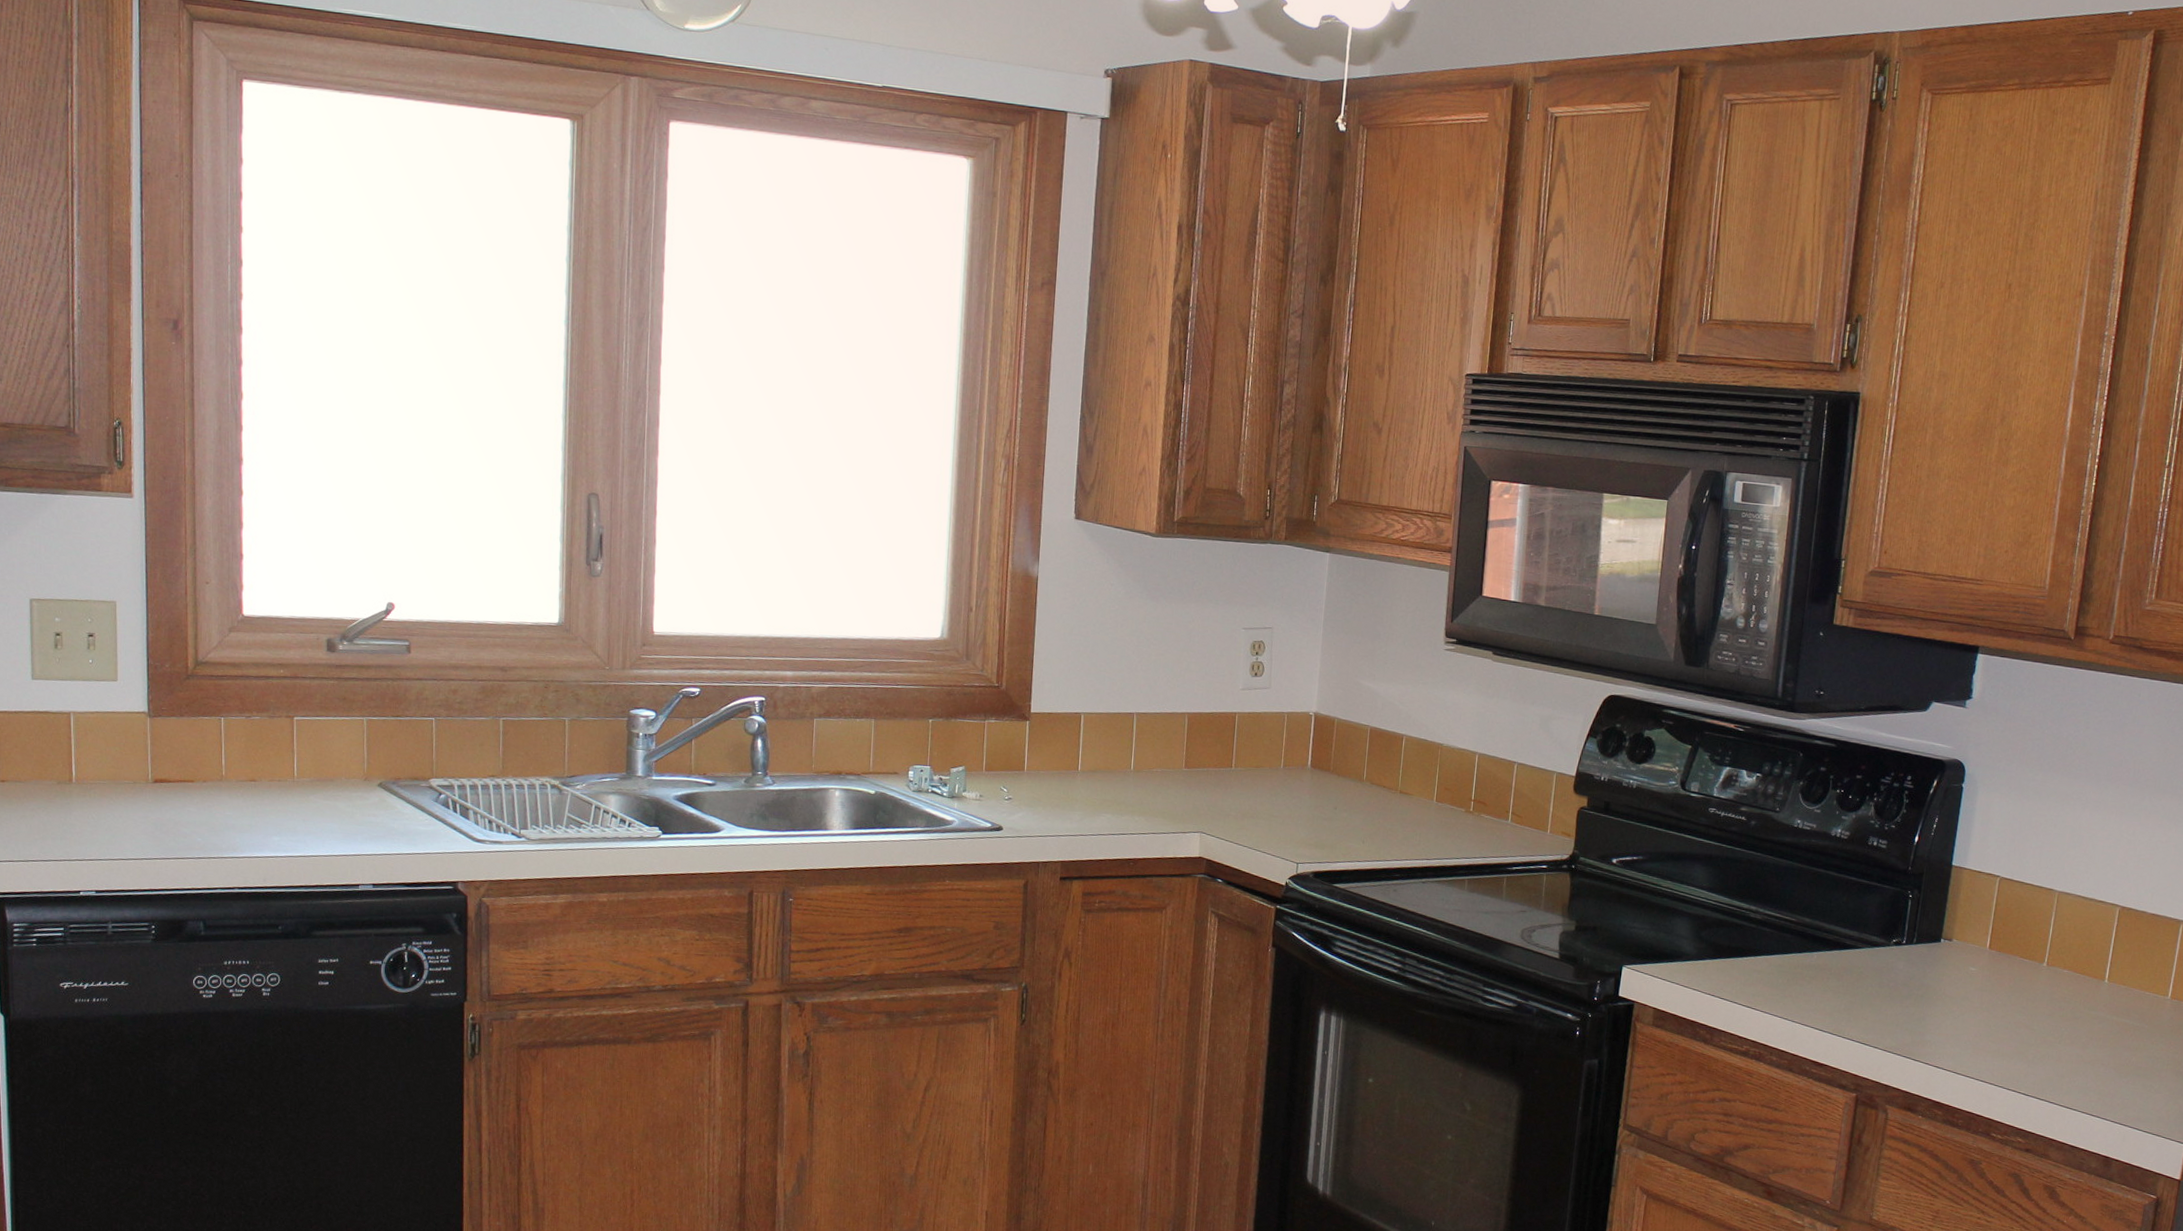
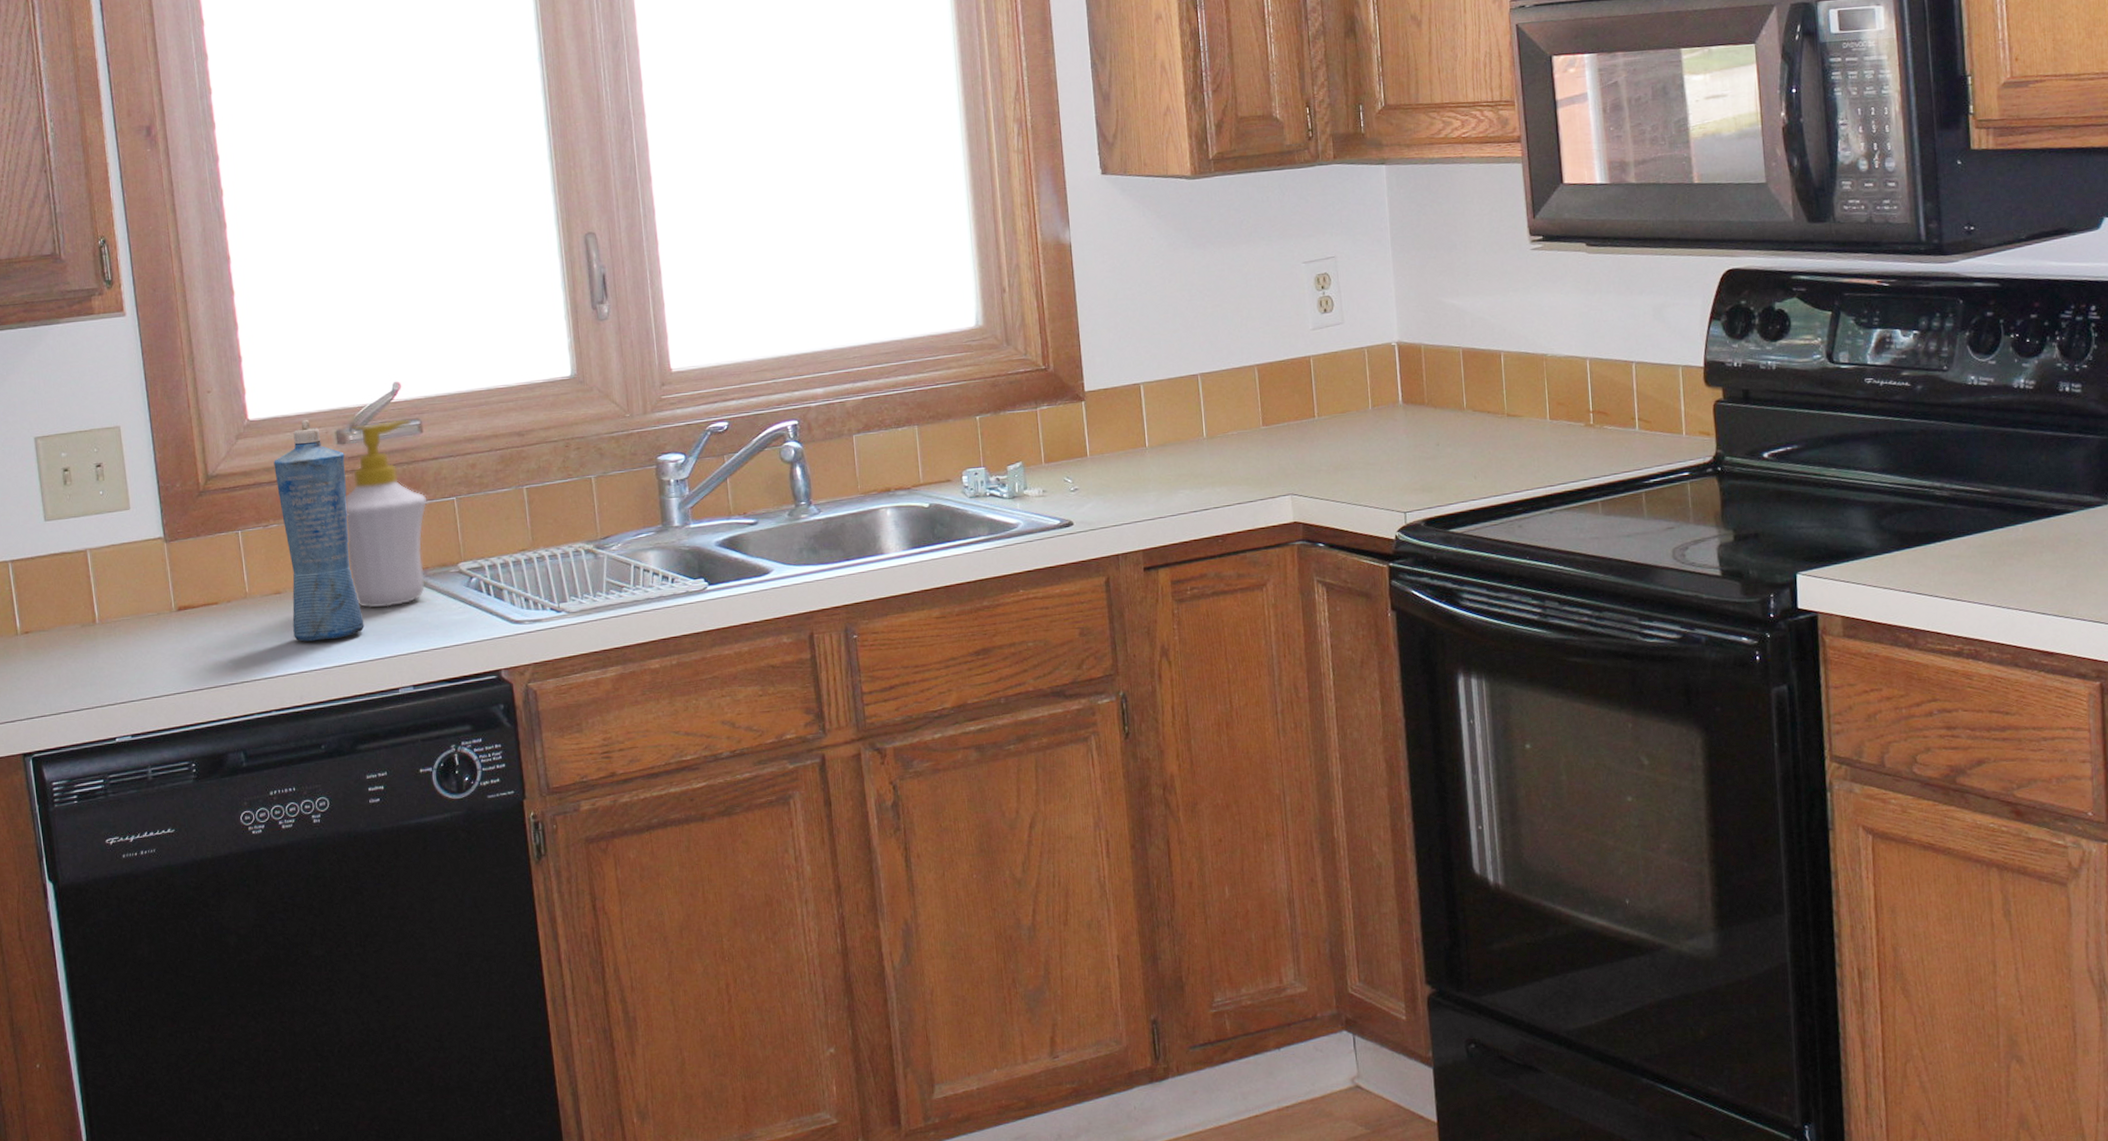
squeeze bottle: none [263,623,333,831] -> present [274,419,364,642]
soap bottle: none [324,636,407,810] -> present [345,419,428,609]

